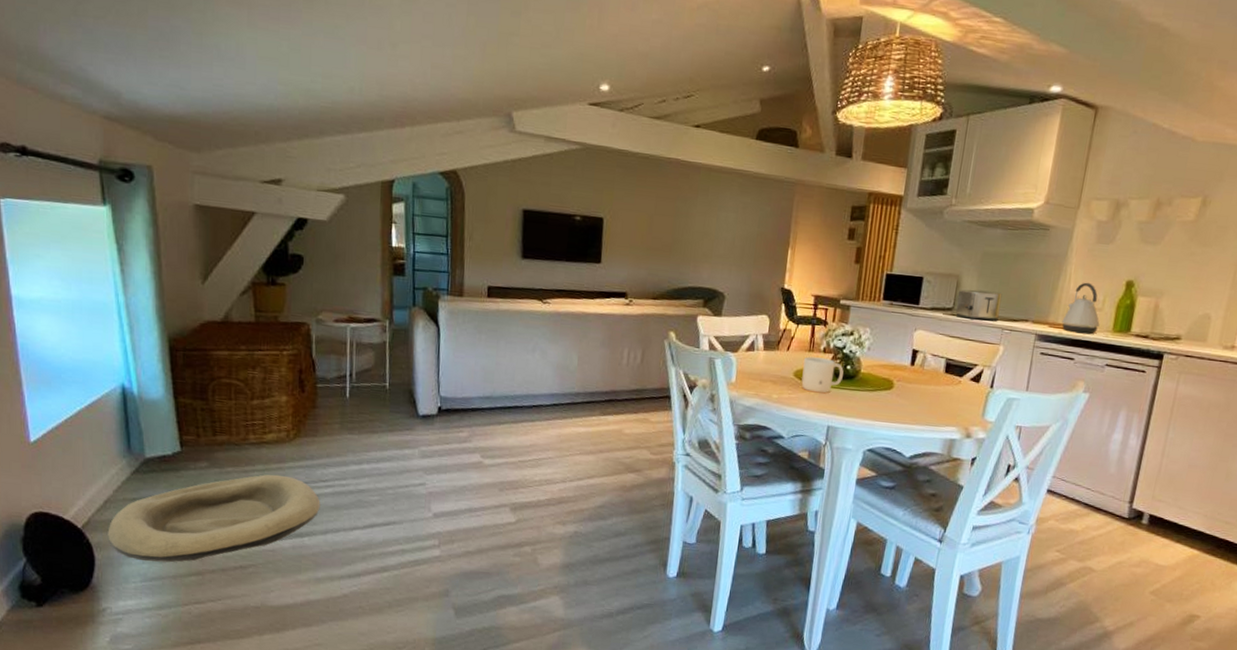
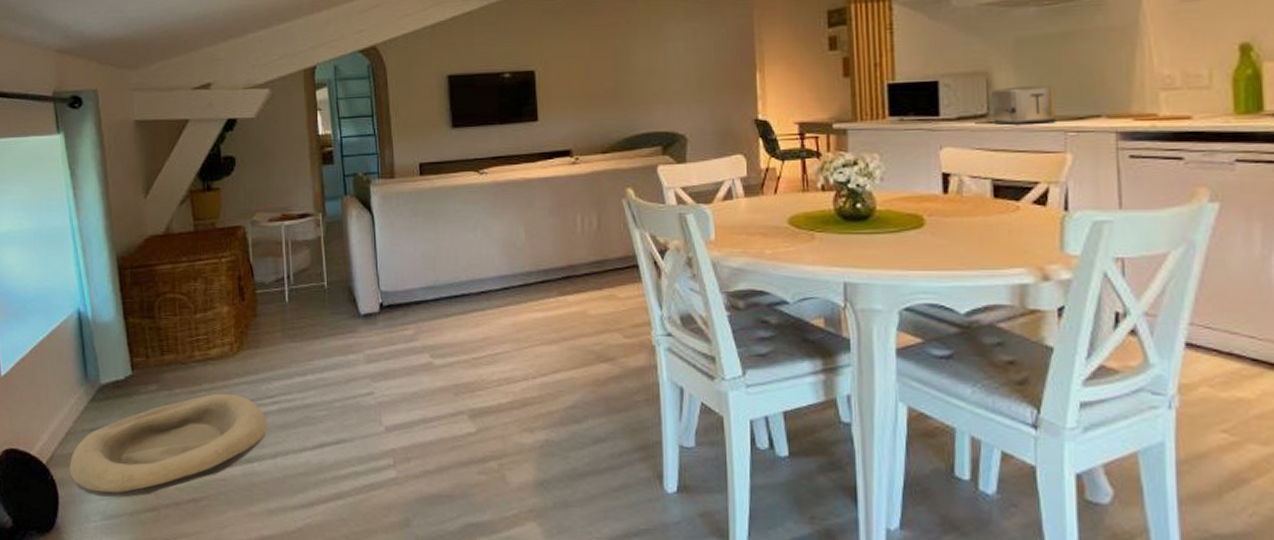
mug: present [801,356,844,394] -> none [797,198,853,242]
kettle: present [1062,282,1100,335] -> none [1152,54,1212,124]

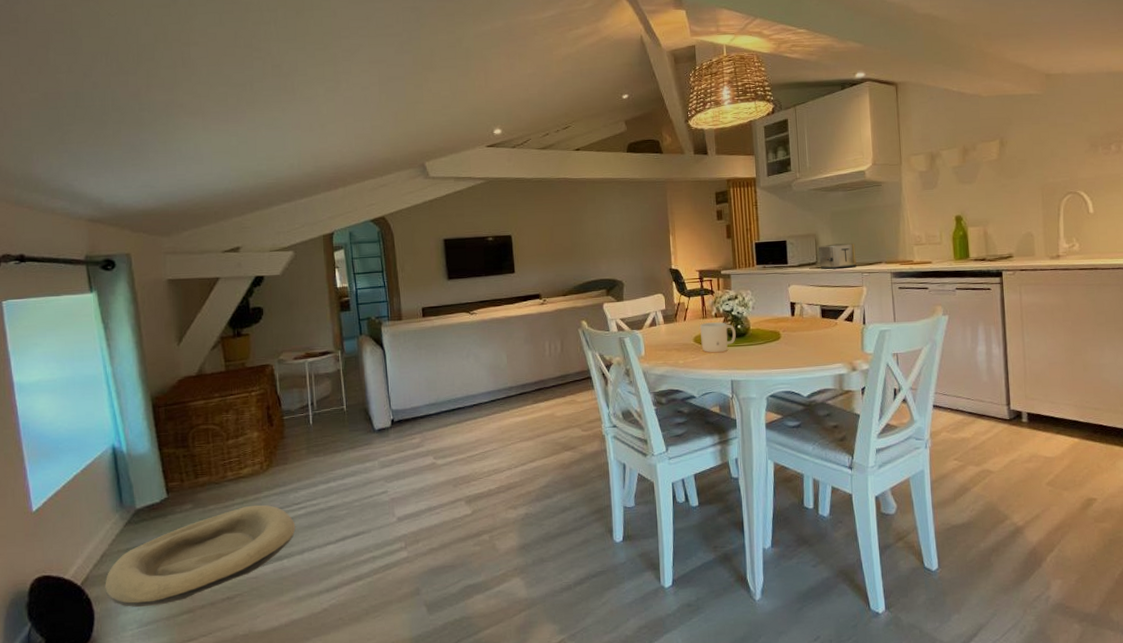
mug: none [797,198,853,242] -> present [699,322,736,353]

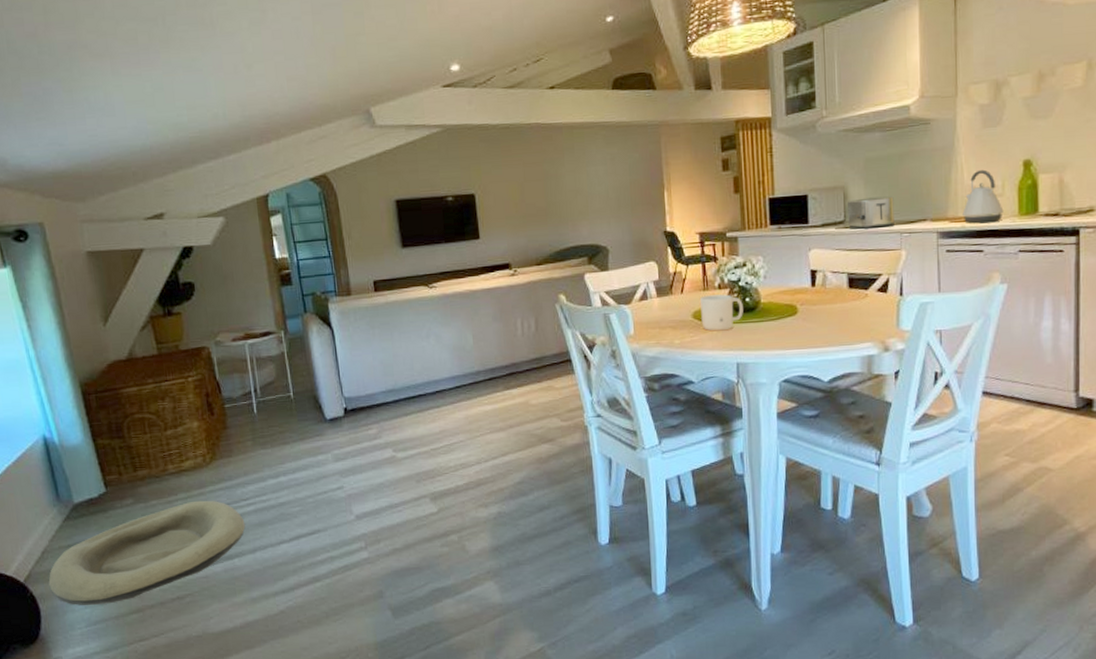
kettle: none [910,223,942,267] -> present [962,169,1004,224]

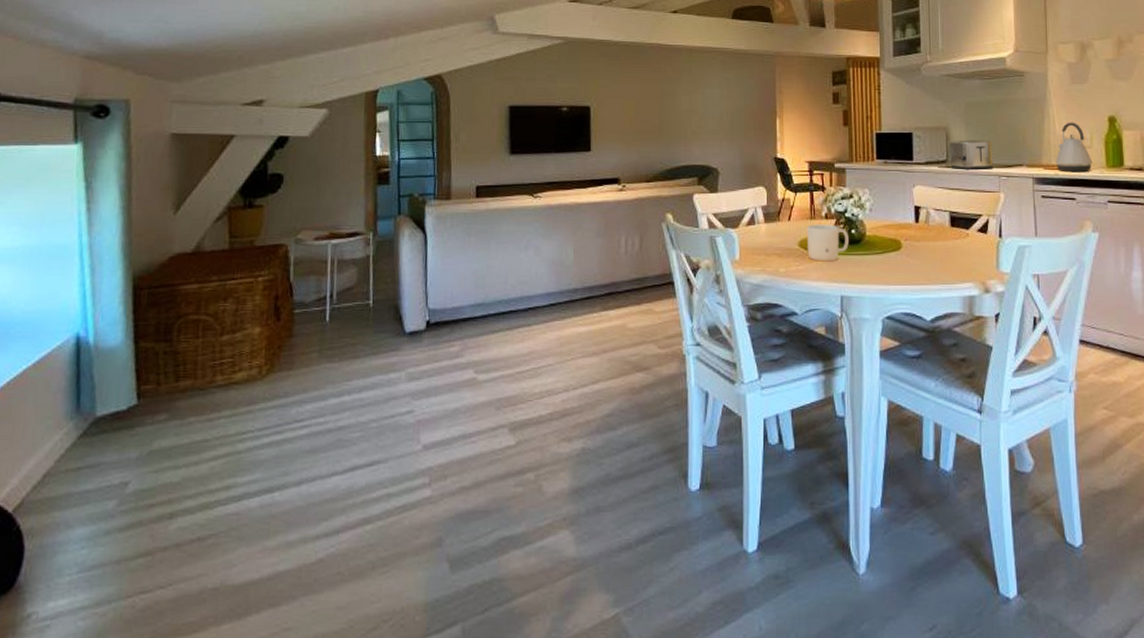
dog bed: present [48,500,245,606] -> none [42,419,295,546]

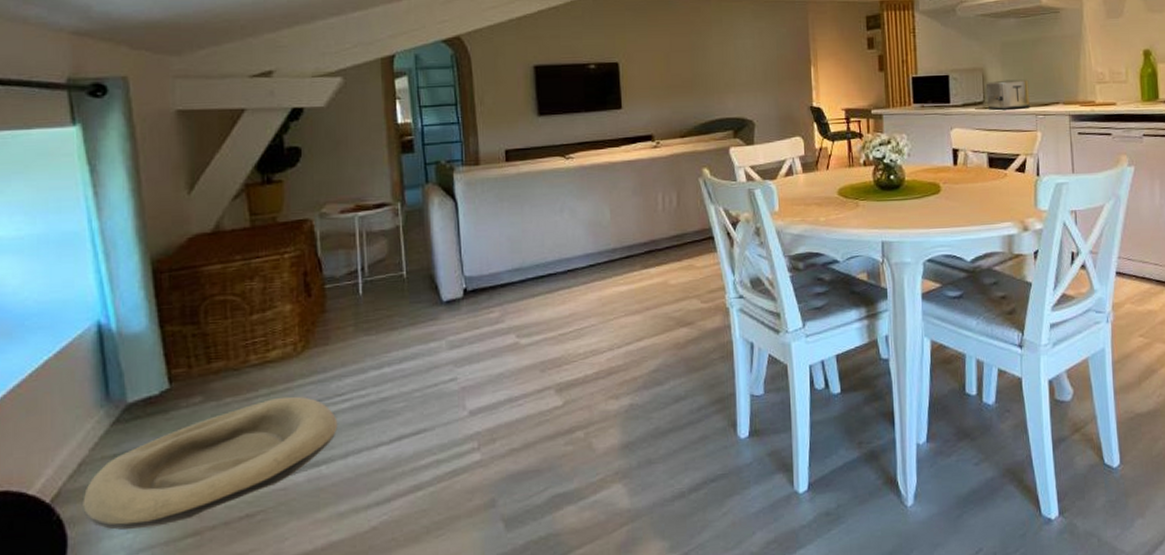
dog bed: none [42,419,295,546] -> present [83,396,338,531]
mug: present [806,224,849,262] -> none [844,171,888,209]
kettle: present [1055,122,1093,173] -> none [1091,57,1128,108]

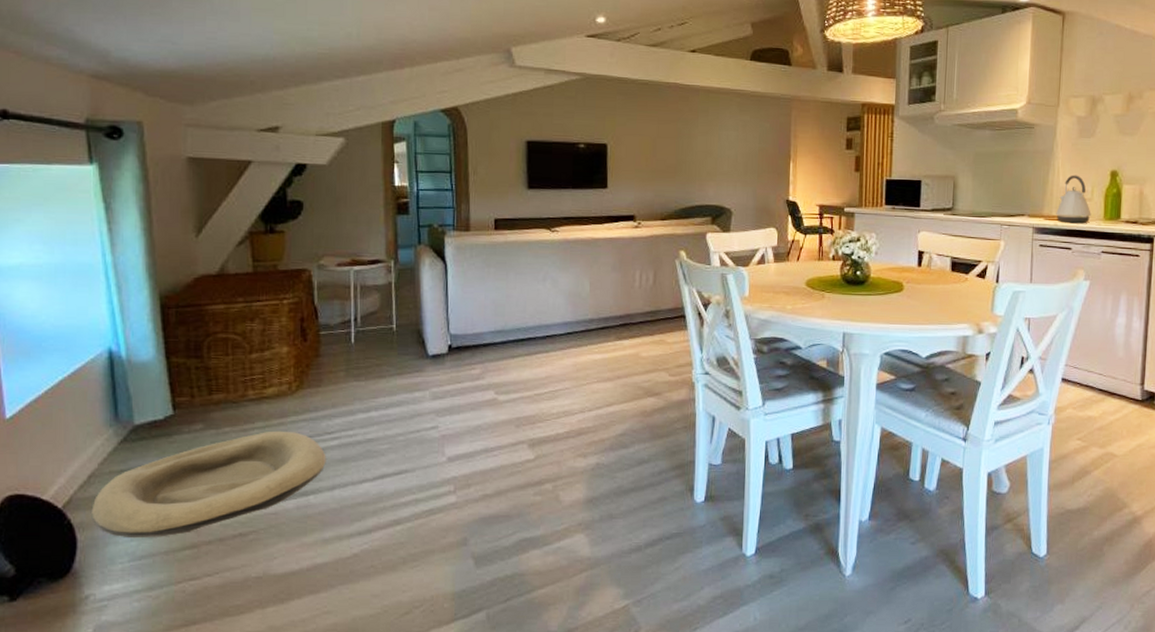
toaster: present [985,79,1030,111] -> none [955,189,998,219]
kettle: none [1091,57,1128,108] -> present [1056,175,1091,224]

